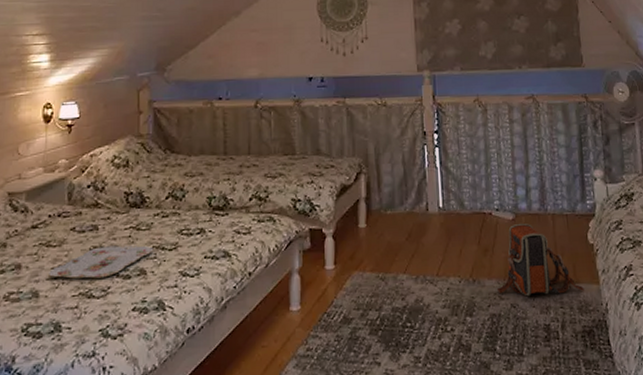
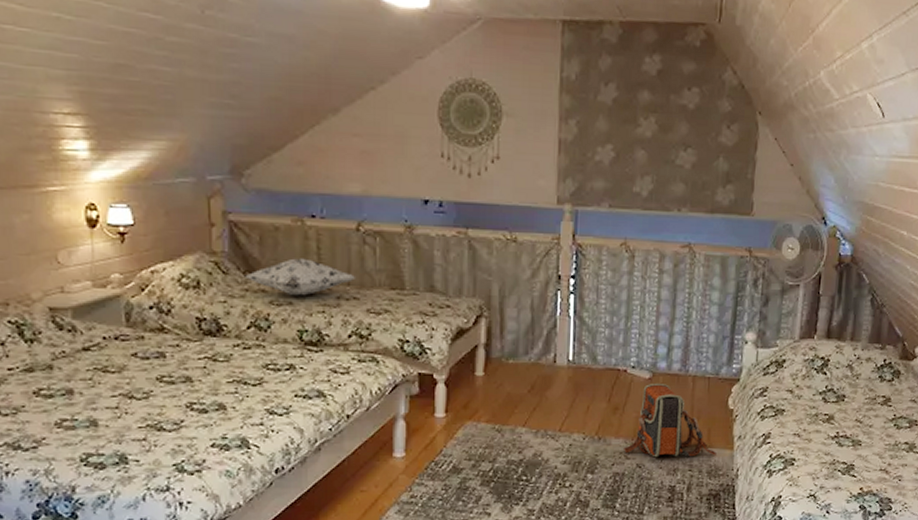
serving tray: present [49,244,154,279] -> none [108,376,234,410]
decorative pillow: none [164,134,254,167] -> present [244,258,355,296]

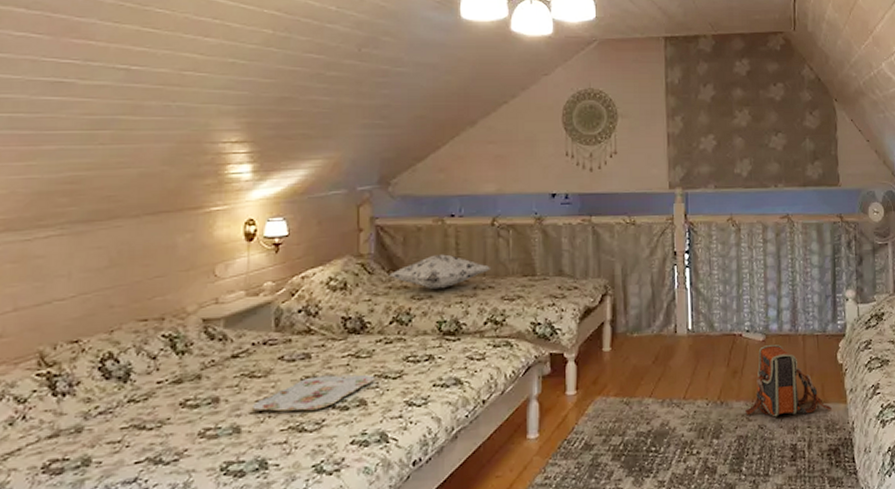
serving tray: none [108,376,234,410] -> present [252,373,376,412]

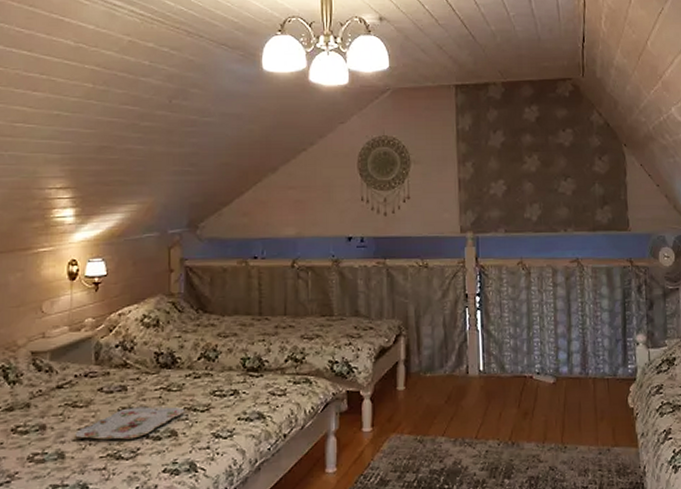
decorative pillow: present [388,254,490,290] -> none [197,294,290,328]
backpack: present [744,344,832,417] -> none [535,386,623,459]

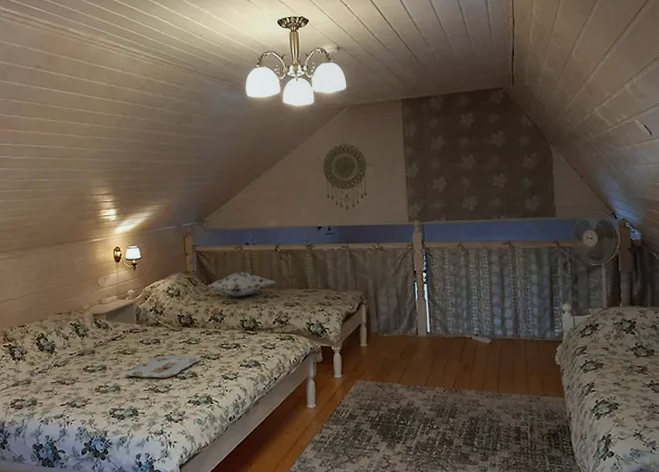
decorative pillow: none [197,294,290,328] -> present [206,272,276,297]

